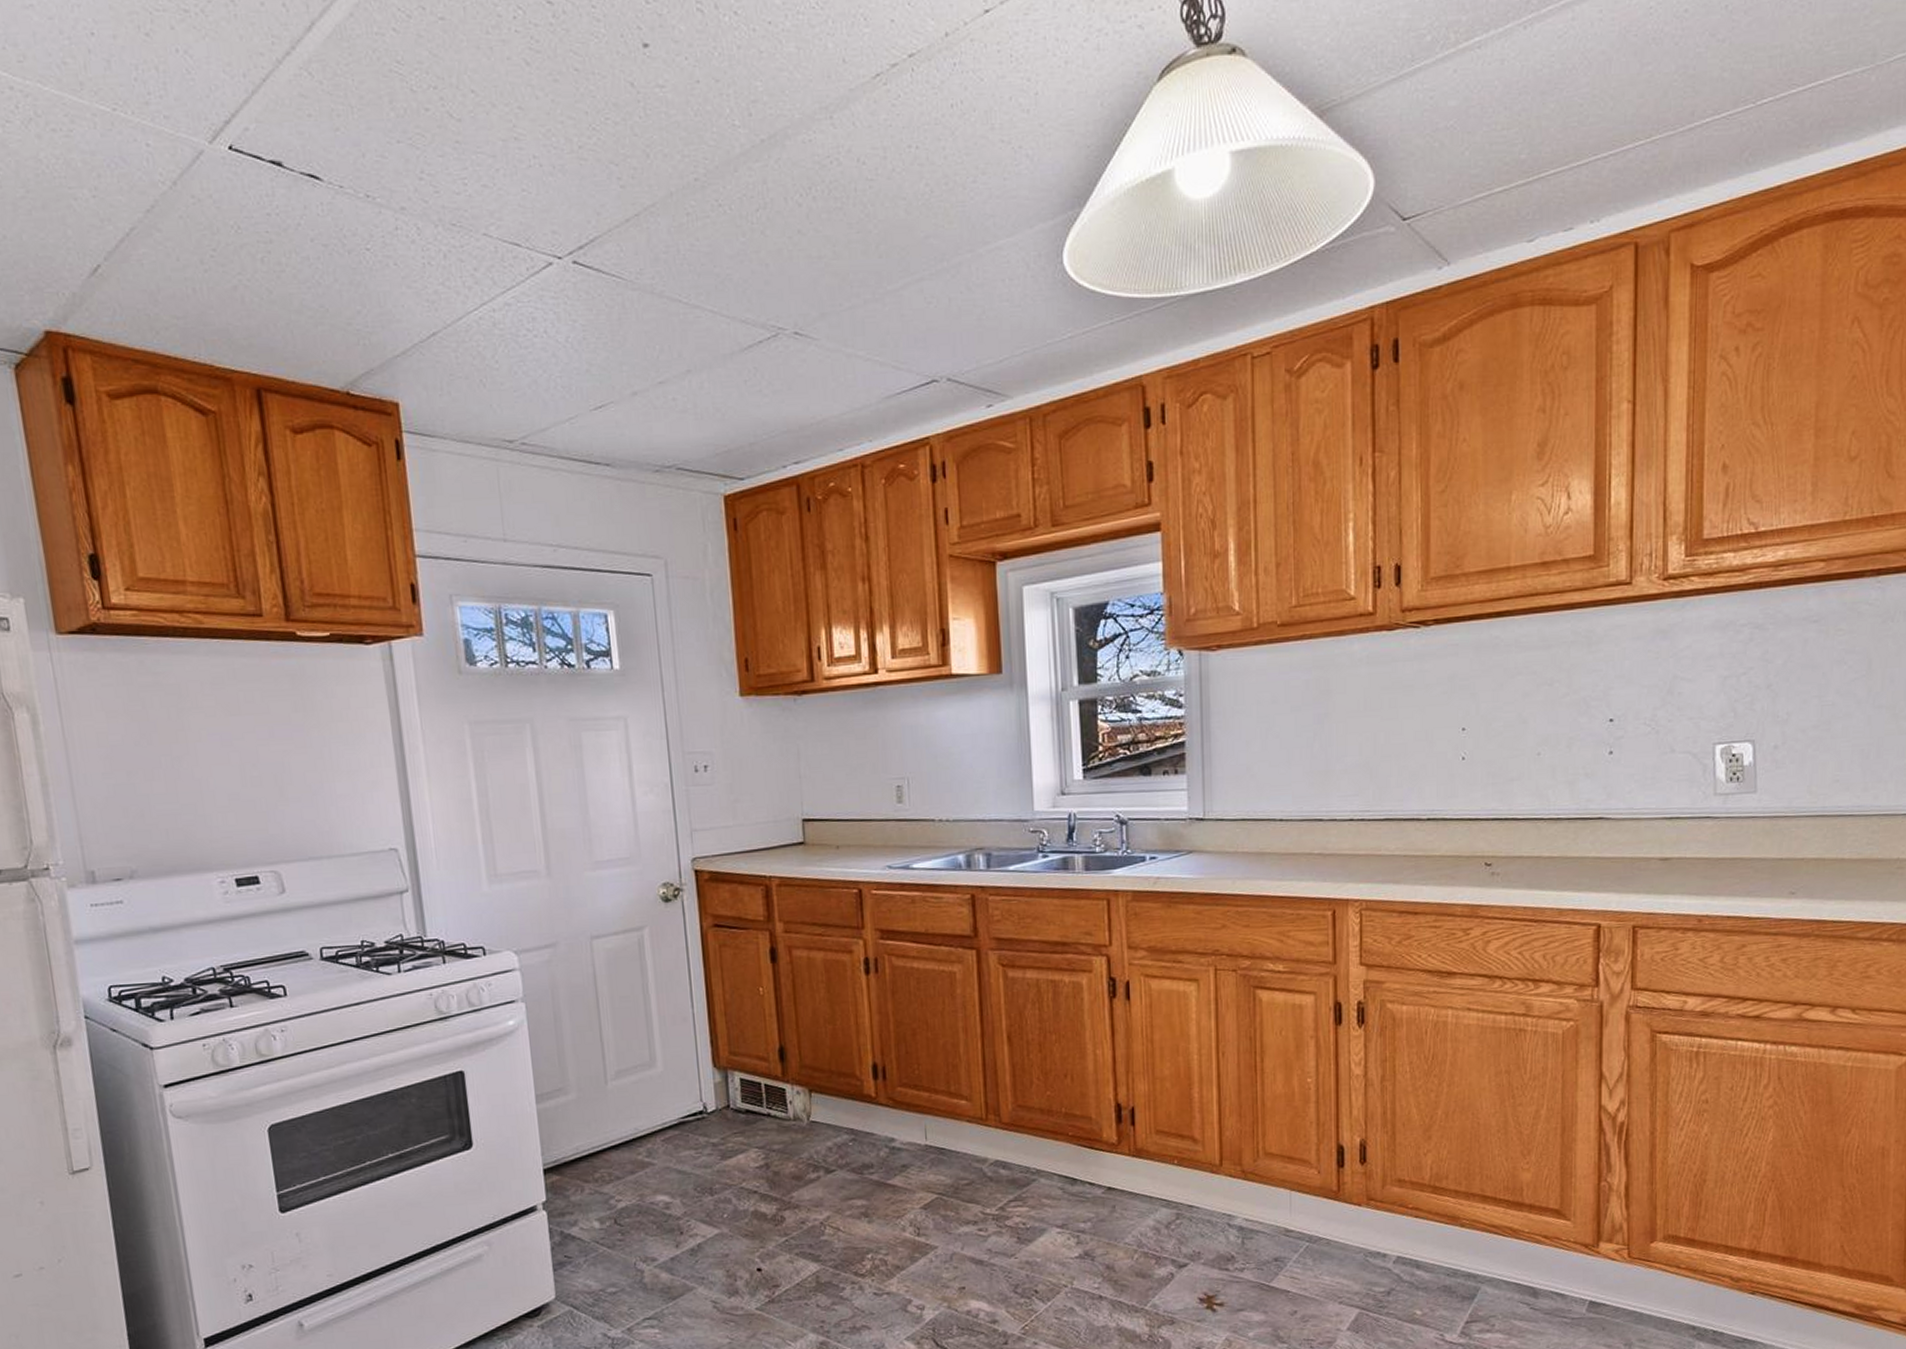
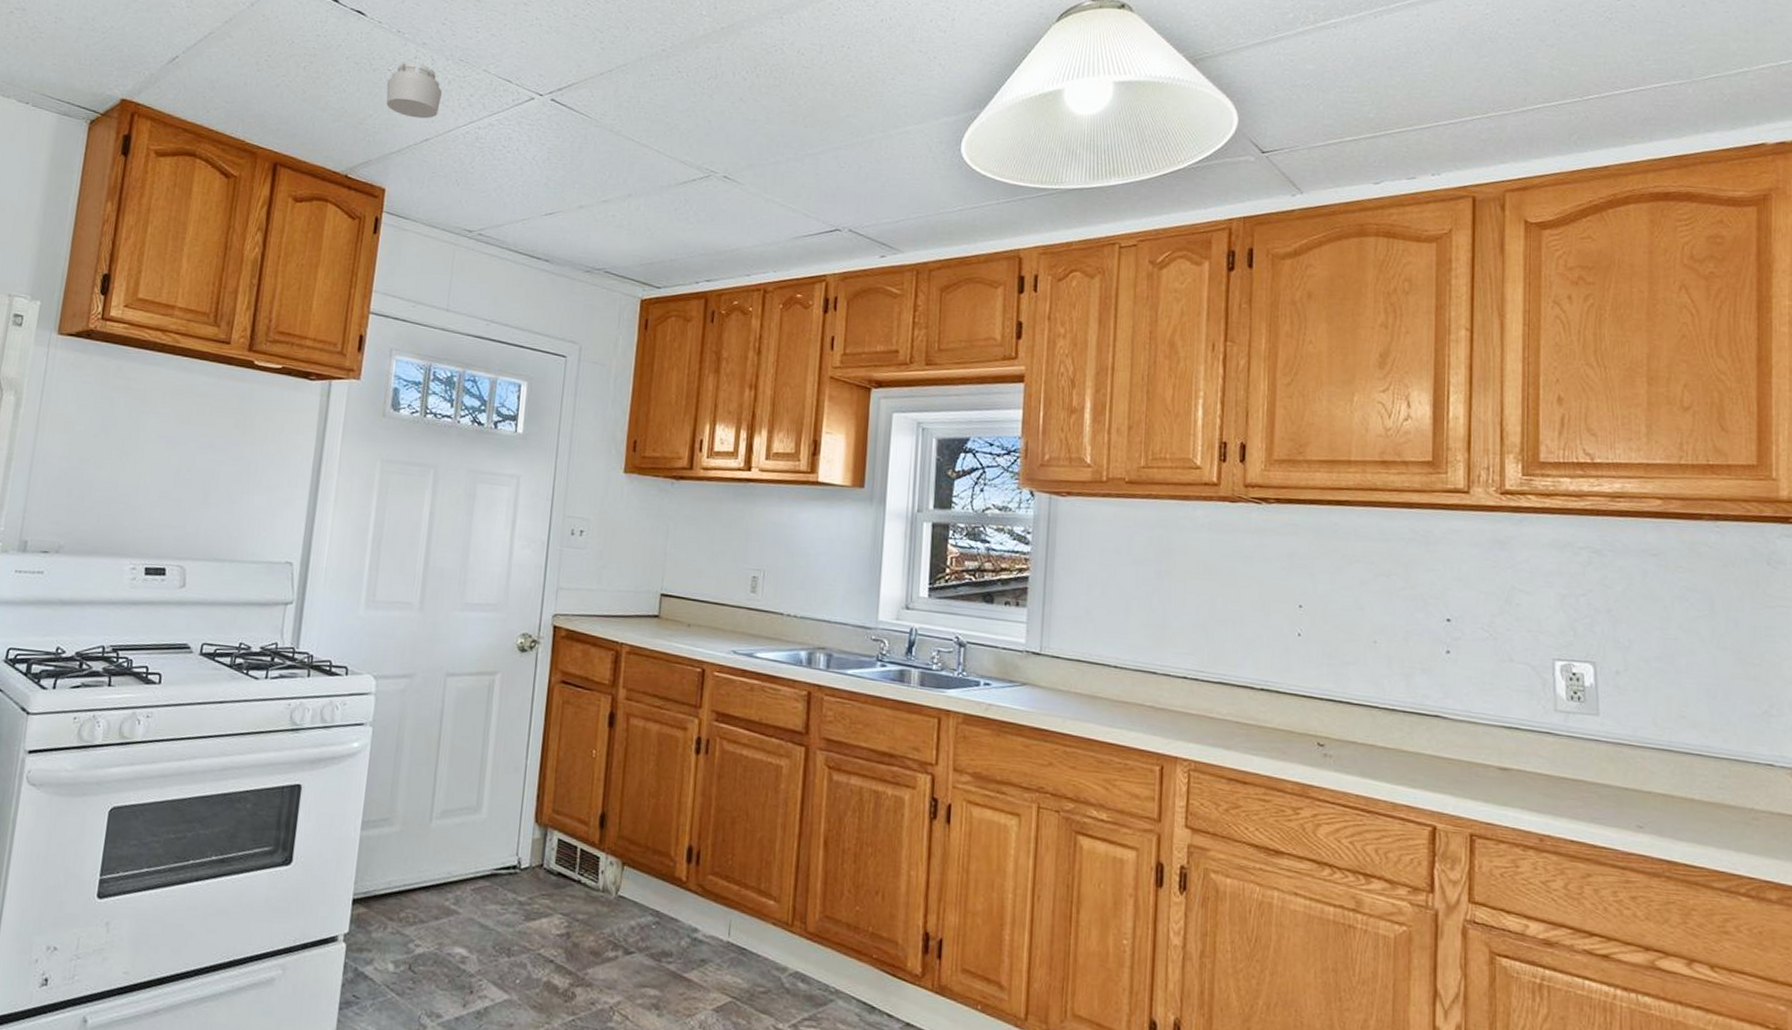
smoke detector: none [368,235,440,308] -> present [386,62,442,119]

